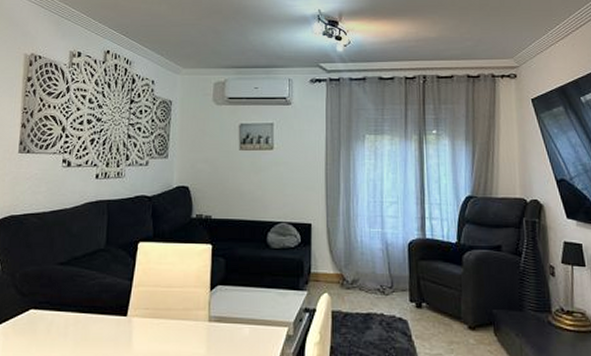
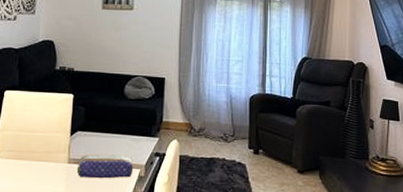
pencil case: none [218,312,281,339] -> present [76,155,134,179]

